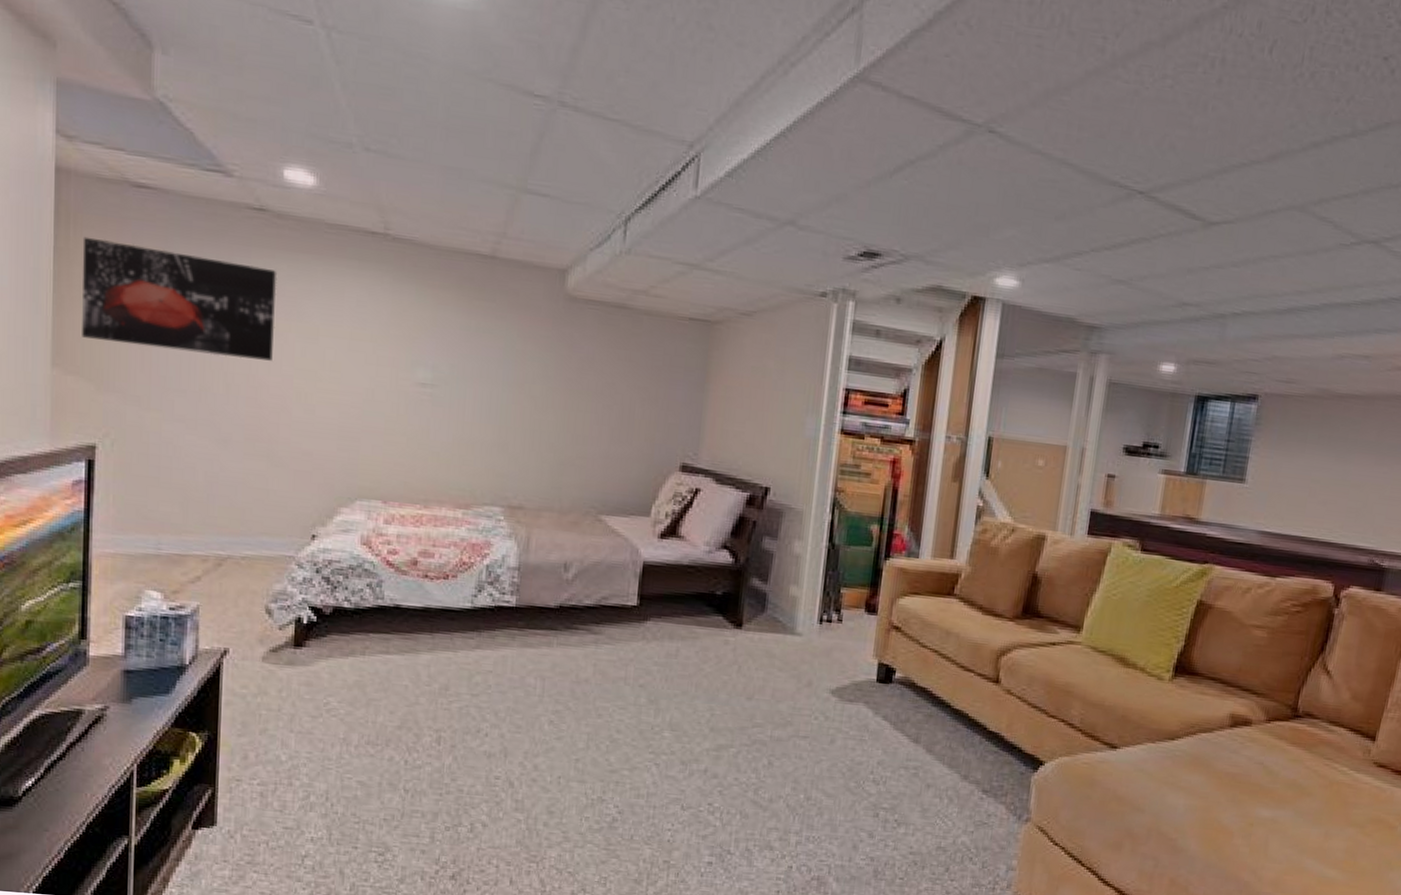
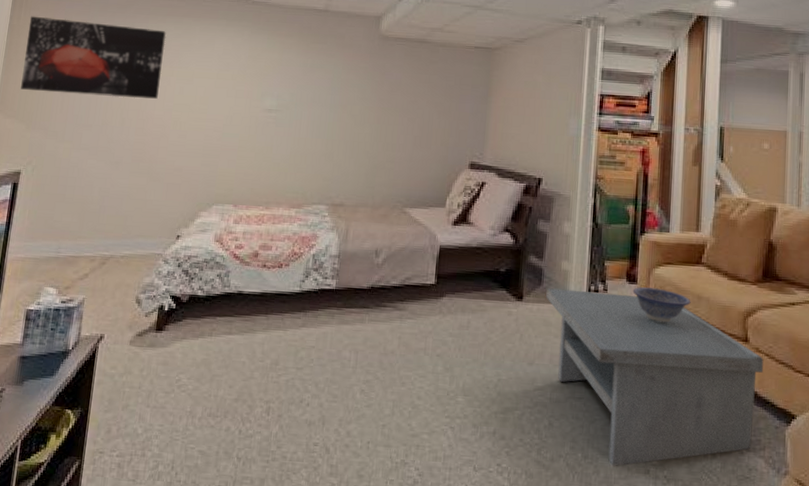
coffee table: none [770,615,1015,809] -> present [546,288,764,466]
decorative bowl: none [871,618,938,659] -> present [632,287,691,323]

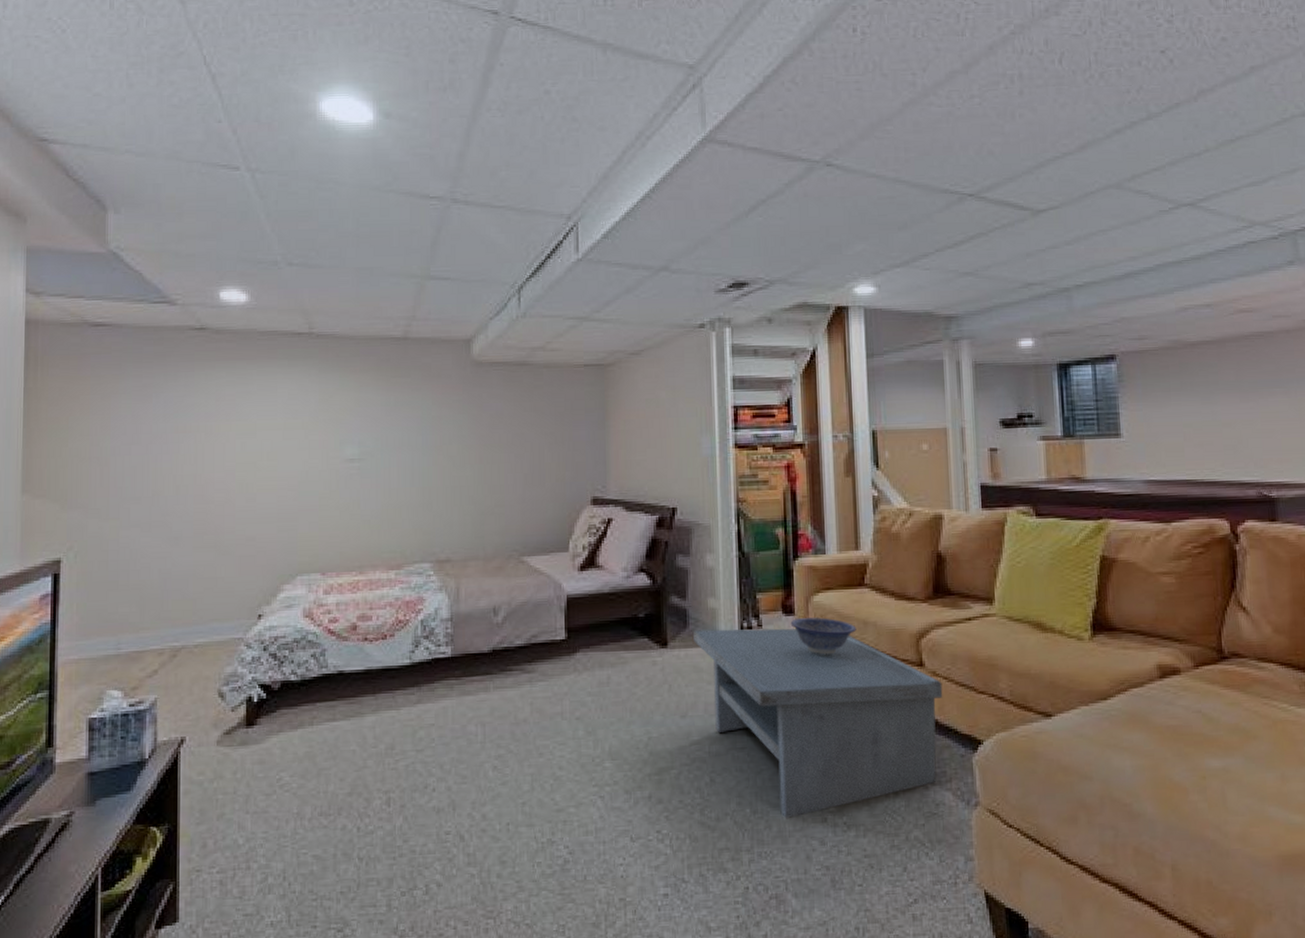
wall art: present [21,16,167,99] -> none [48,375,218,464]

